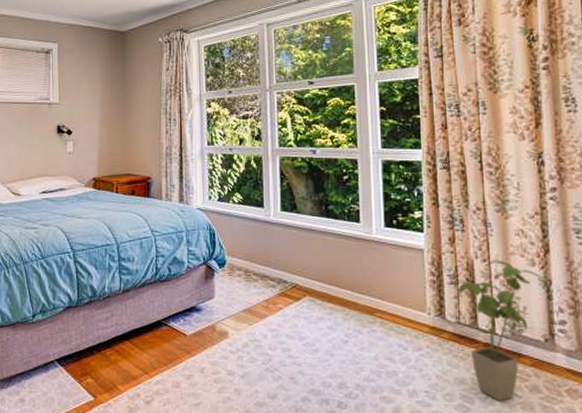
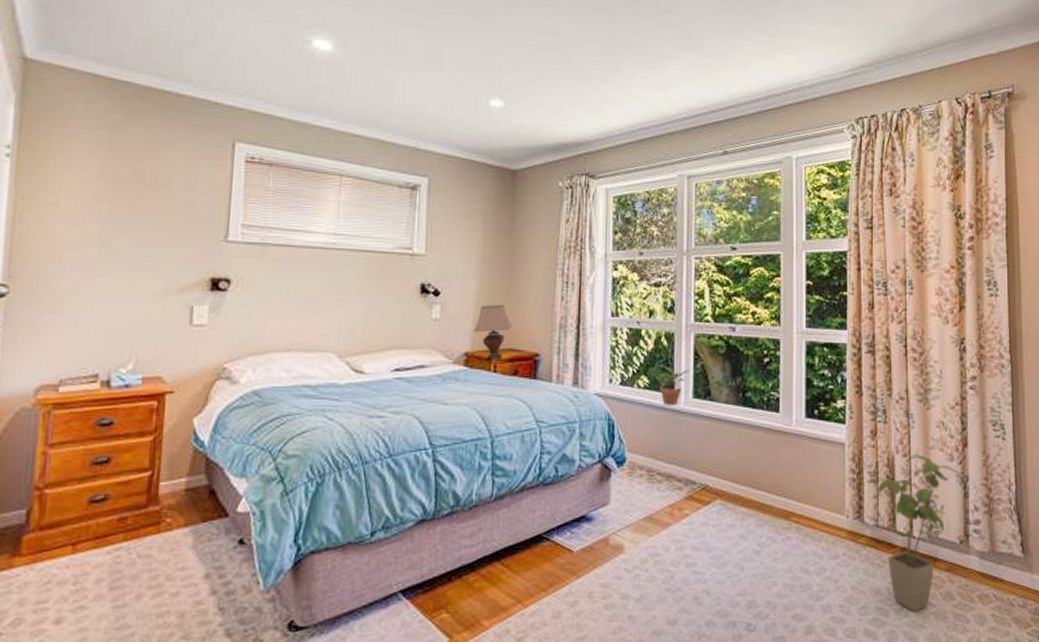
table lamp: none [99,139,129,184] -> present [474,304,513,361]
potted plant: none [248,184,277,218] -> present [656,365,689,406]

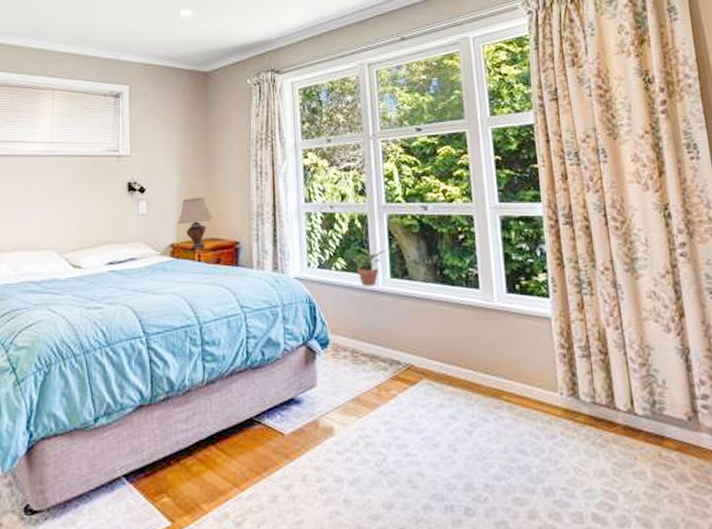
house plant: present [878,454,966,612] -> none [591,327,688,495]

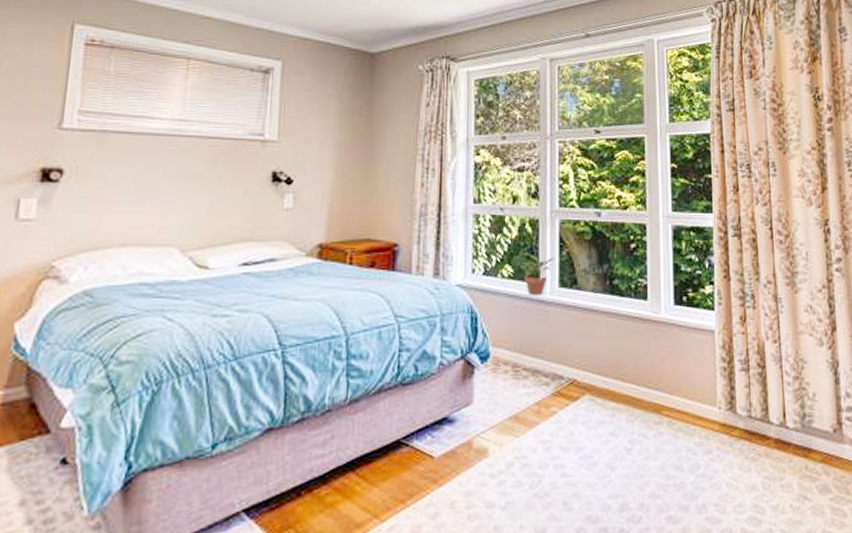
table lamp: present [178,197,213,251] -> none [328,192,370,253]

